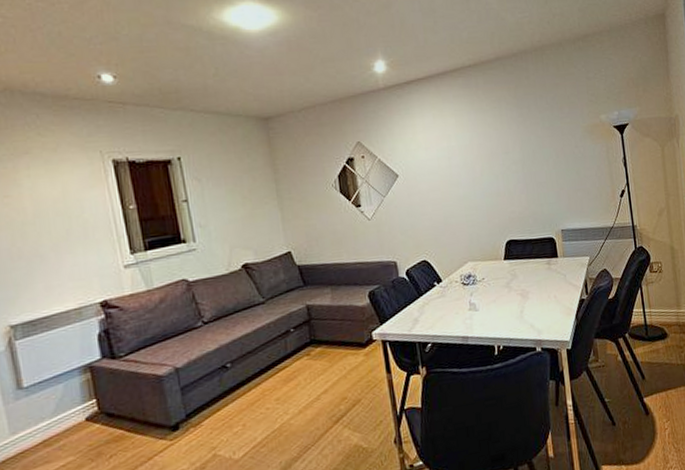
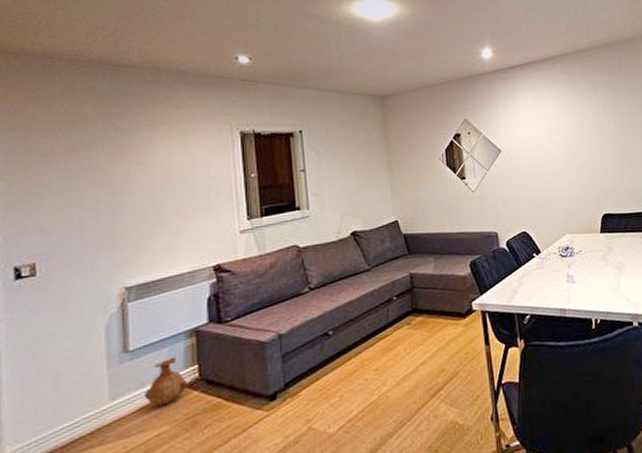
vase: none [45,392,89,438] -> present [145,356,188,406]

